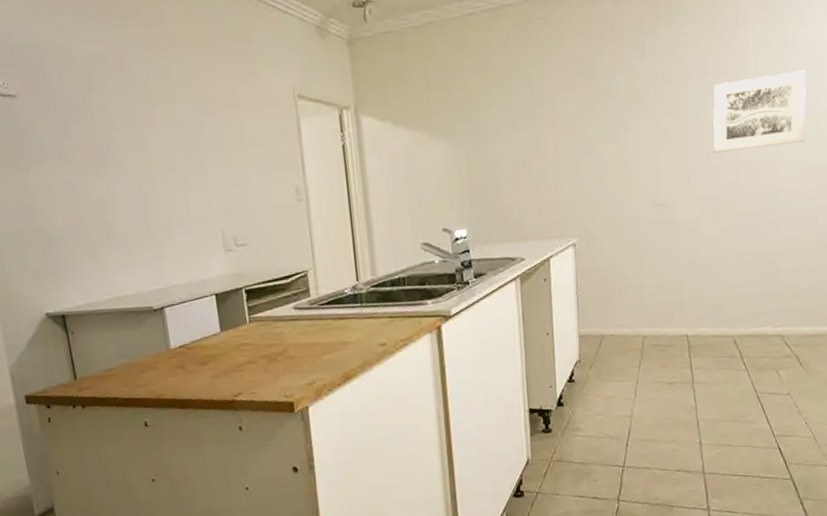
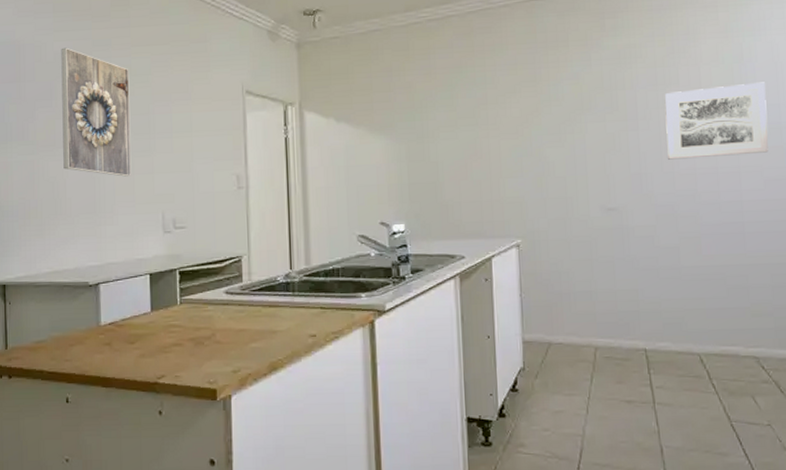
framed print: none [88,50,184,194] -> present [61,47,132,177]

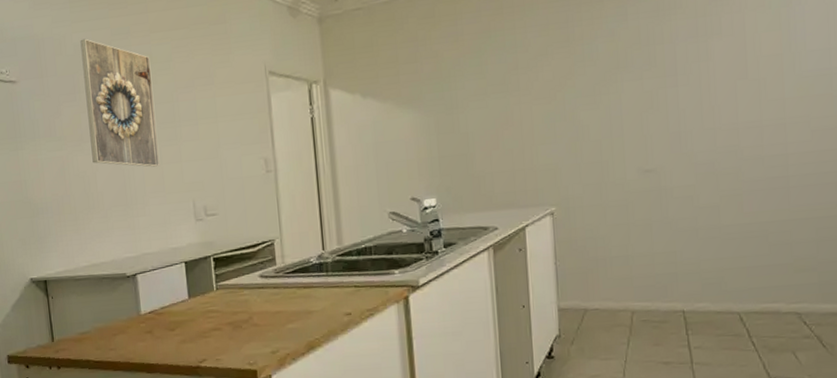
wall art: present [665,82,769,160] -> none [706,25,817,116]

